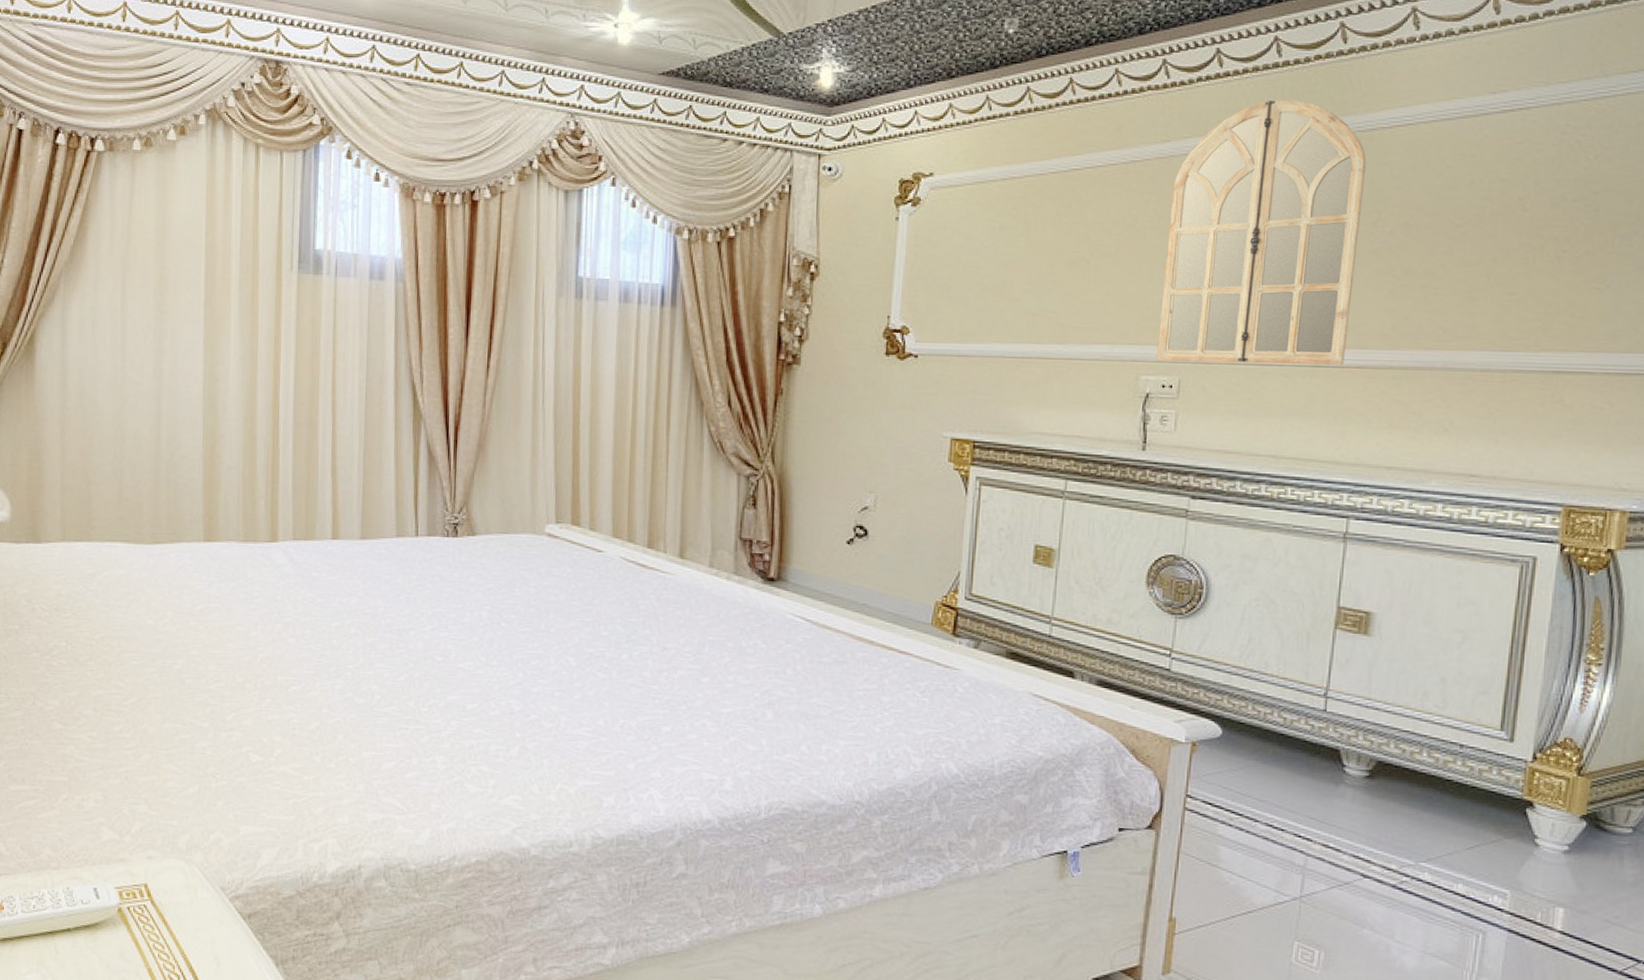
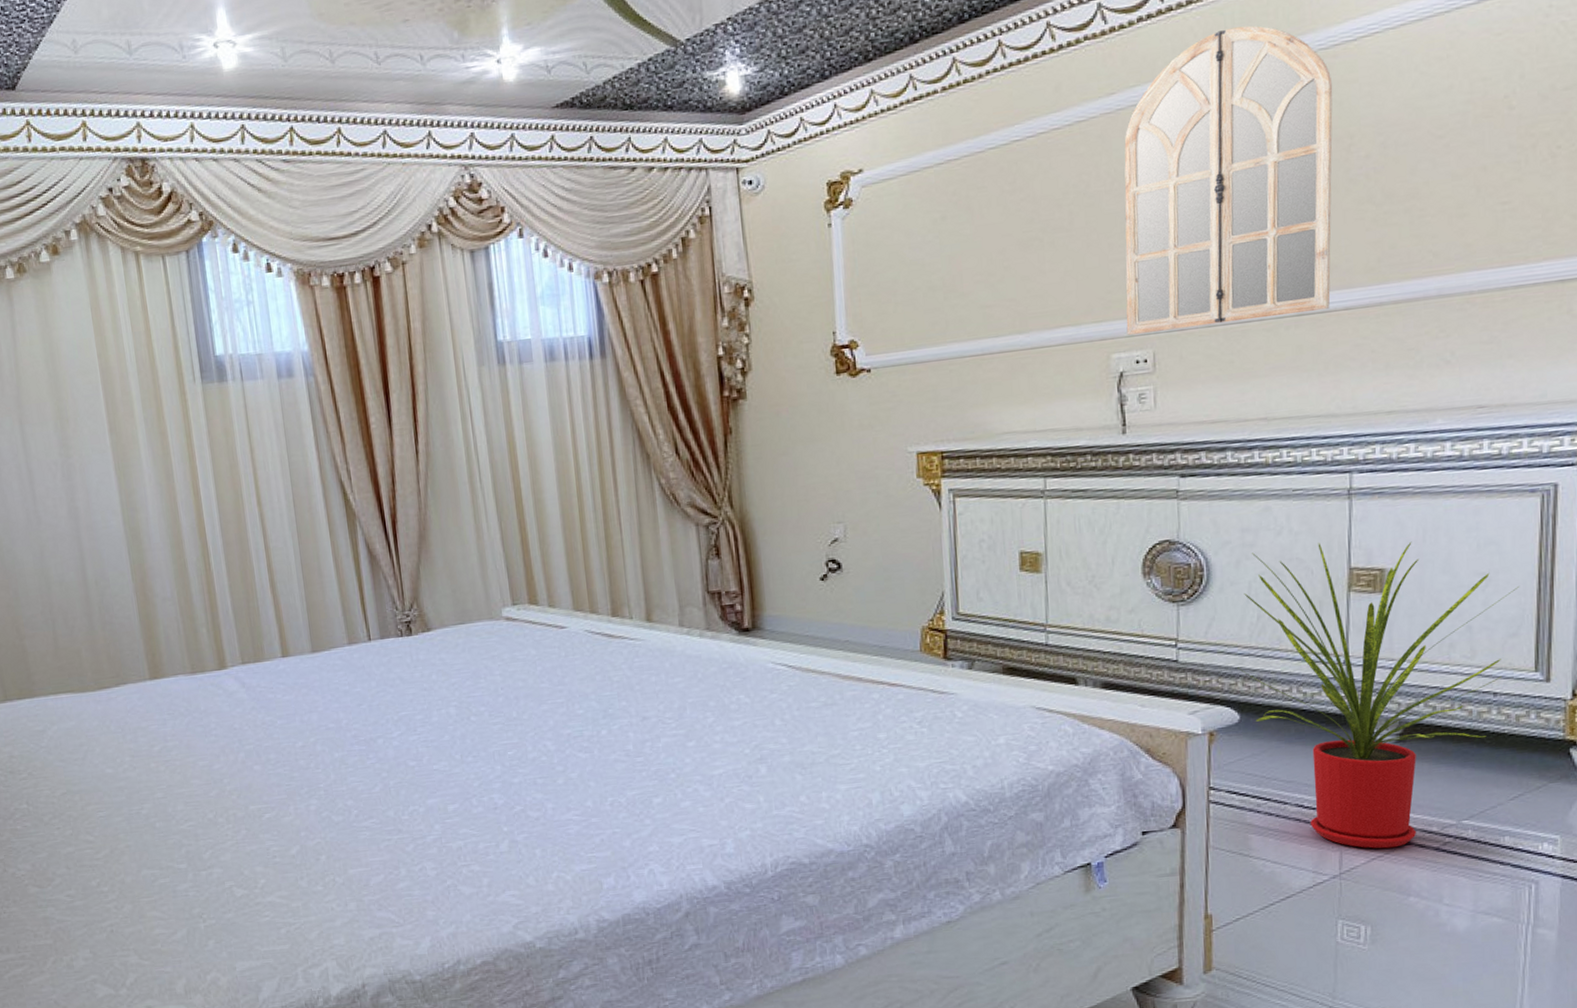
house plant: none [1225,579,1494,879] -> present [1237,541,1520,849]

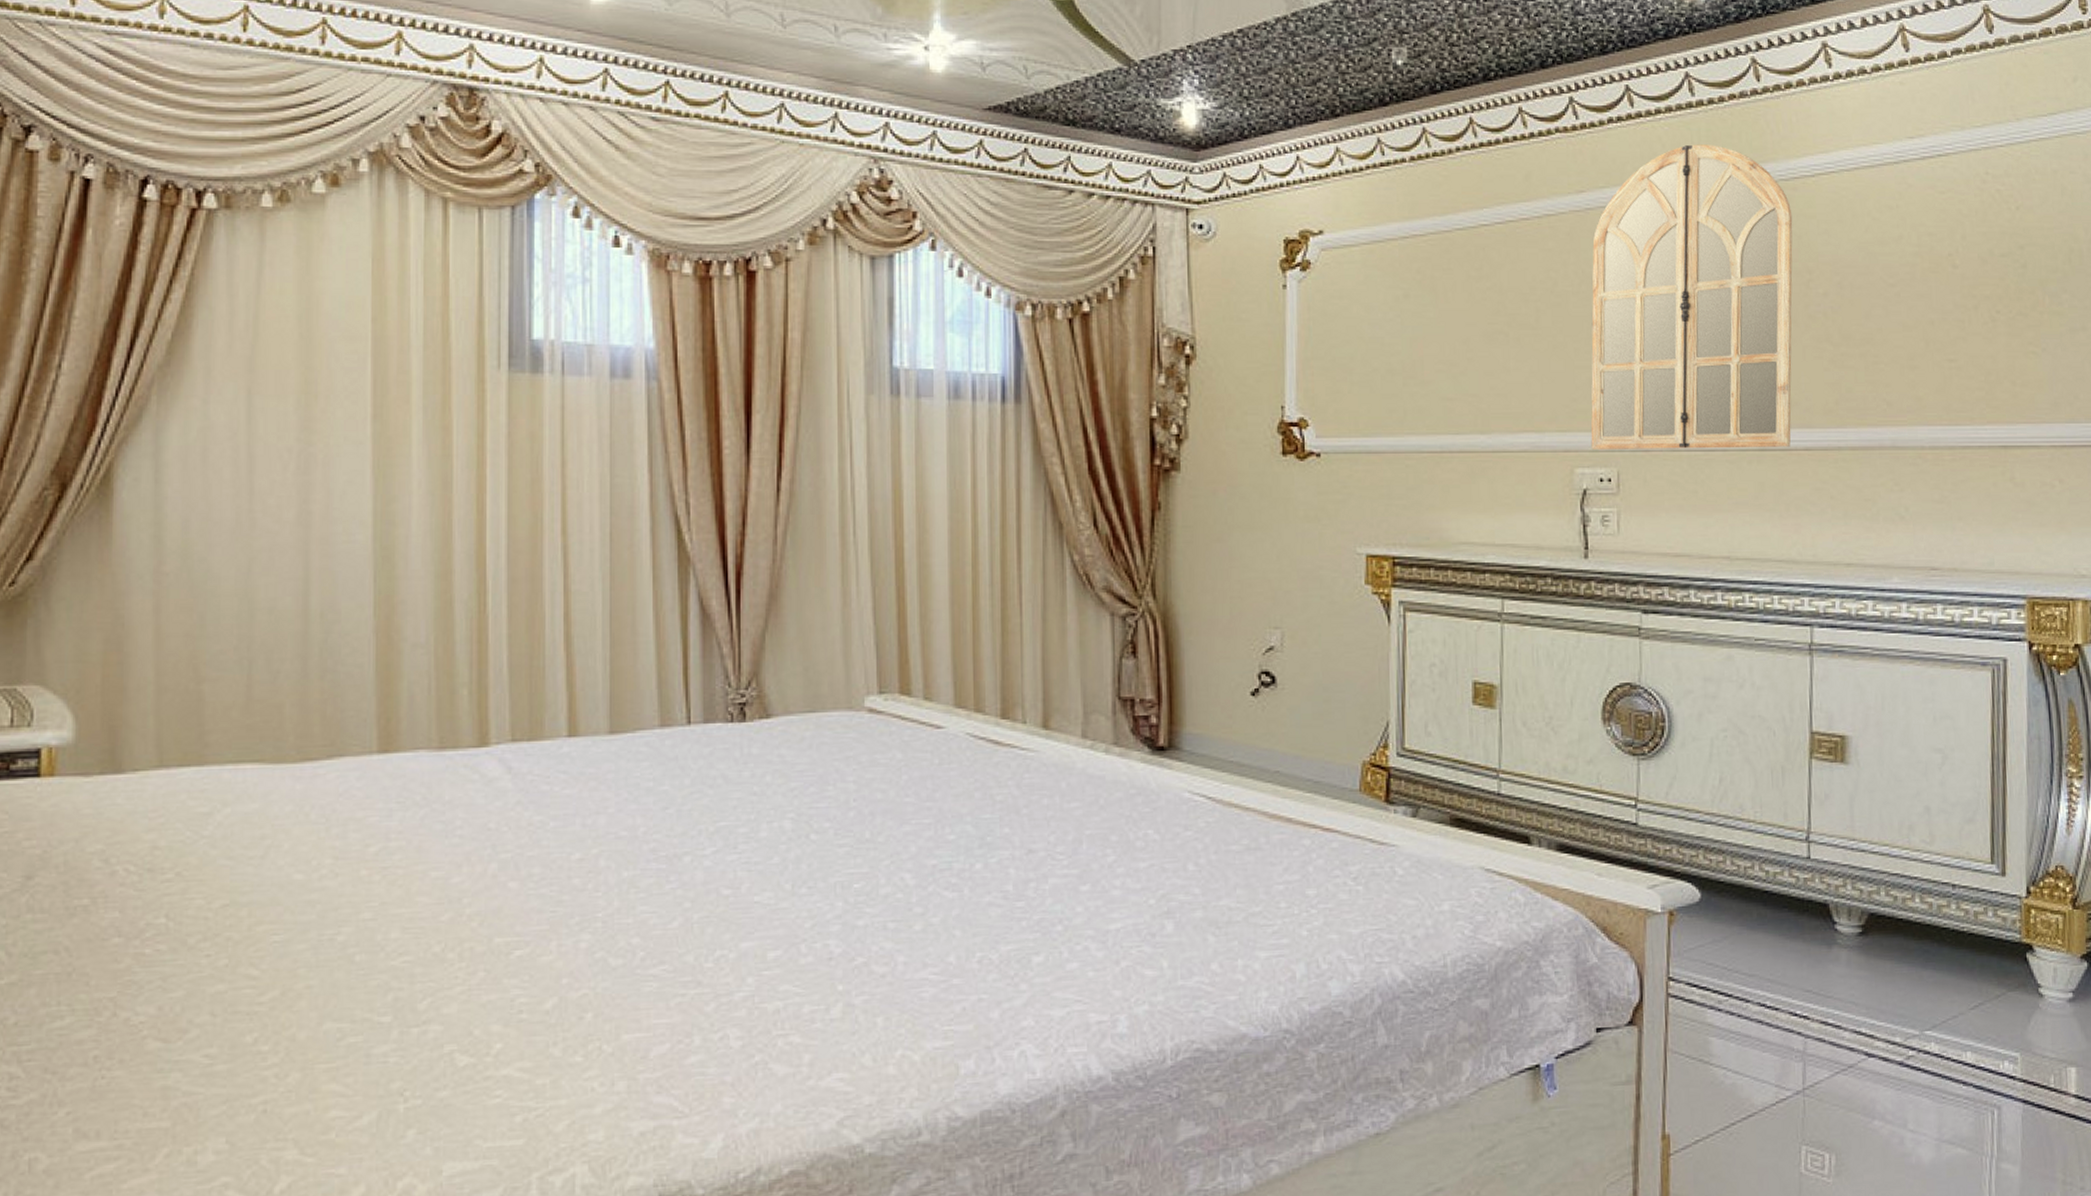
house plant: present [1237,541,1520,849] -> none [1699,701,1975,1061]

